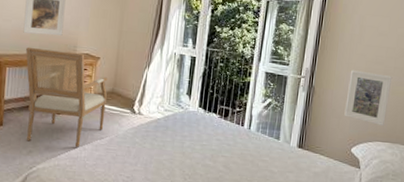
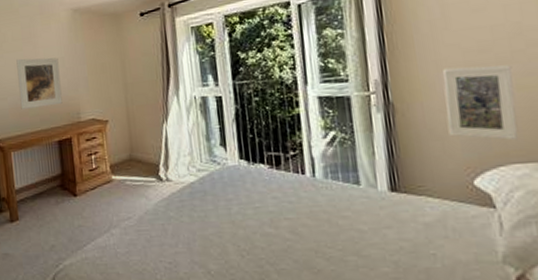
chair: present [26,46,108,148] -> none [27,120,129,235]

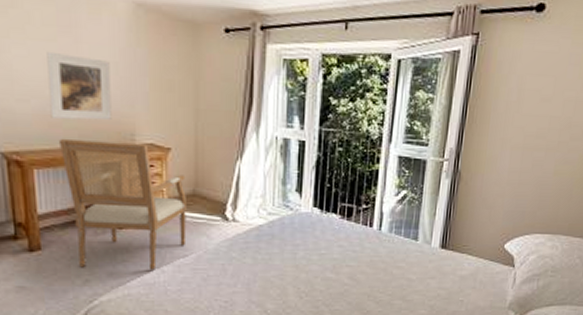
chair: none [27,120,129,235] -> present [60,138,187,270]
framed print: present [443,65,519,140] -> none [497,147,556,214]

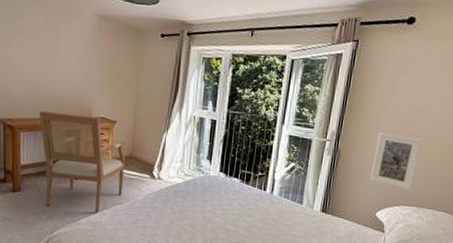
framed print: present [46,51,112,121] -> none [35,48,78,99]
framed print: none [497,147,556,214] -> present [370,132,423,190]

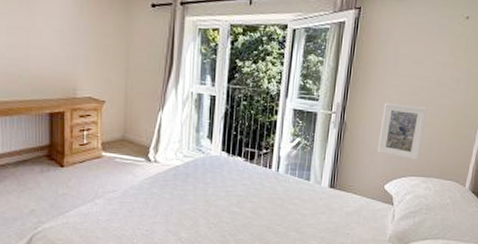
chair: present [40,110,126,212] -> none [16,92,117,203]

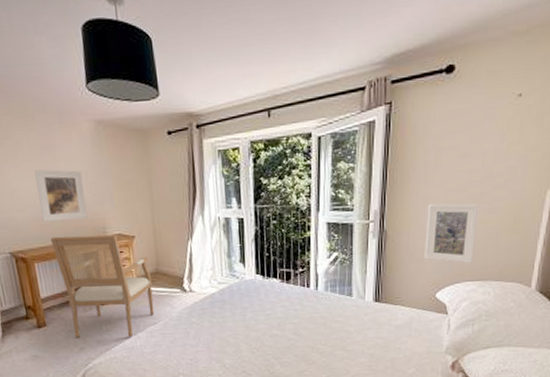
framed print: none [9,22,58,78] -> present [34,169,87,222]
chair: none [16,92,117,203] -> present [51,234,155,338]

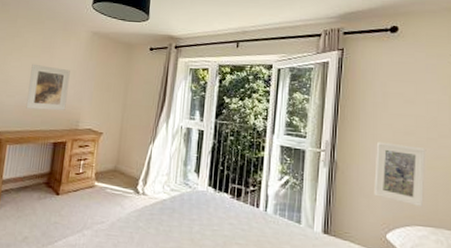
chair: present [51,234,155,338] -> none [23,123,111,233]

